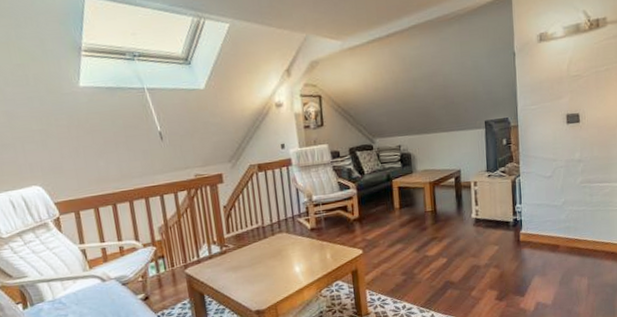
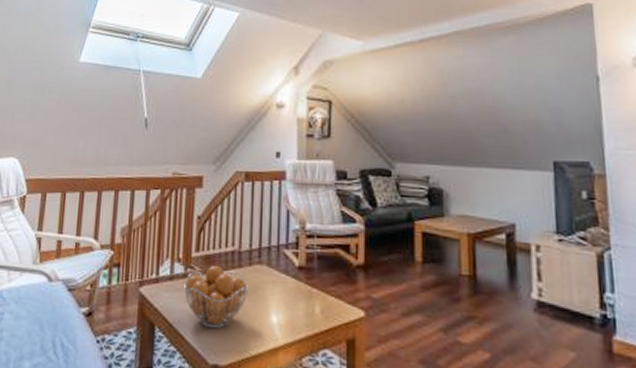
fruit basket: none [222,240,275,287] -> present [184,265,248,329]

